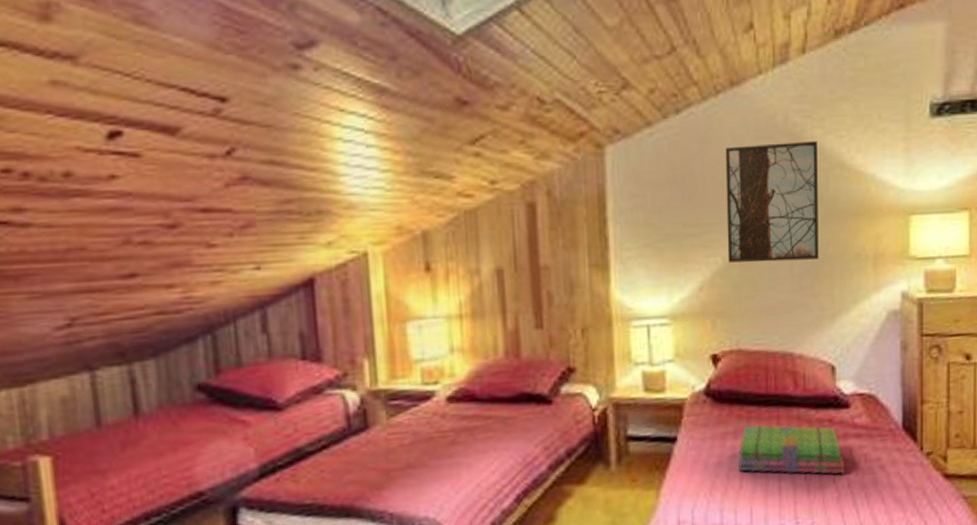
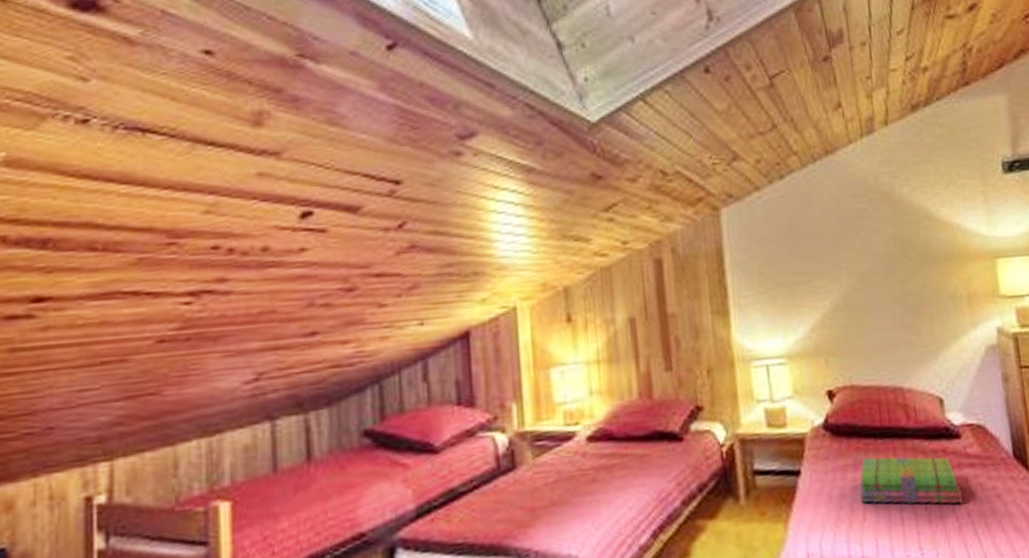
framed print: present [725,140,819,263] -> none [825,197,917,306]

